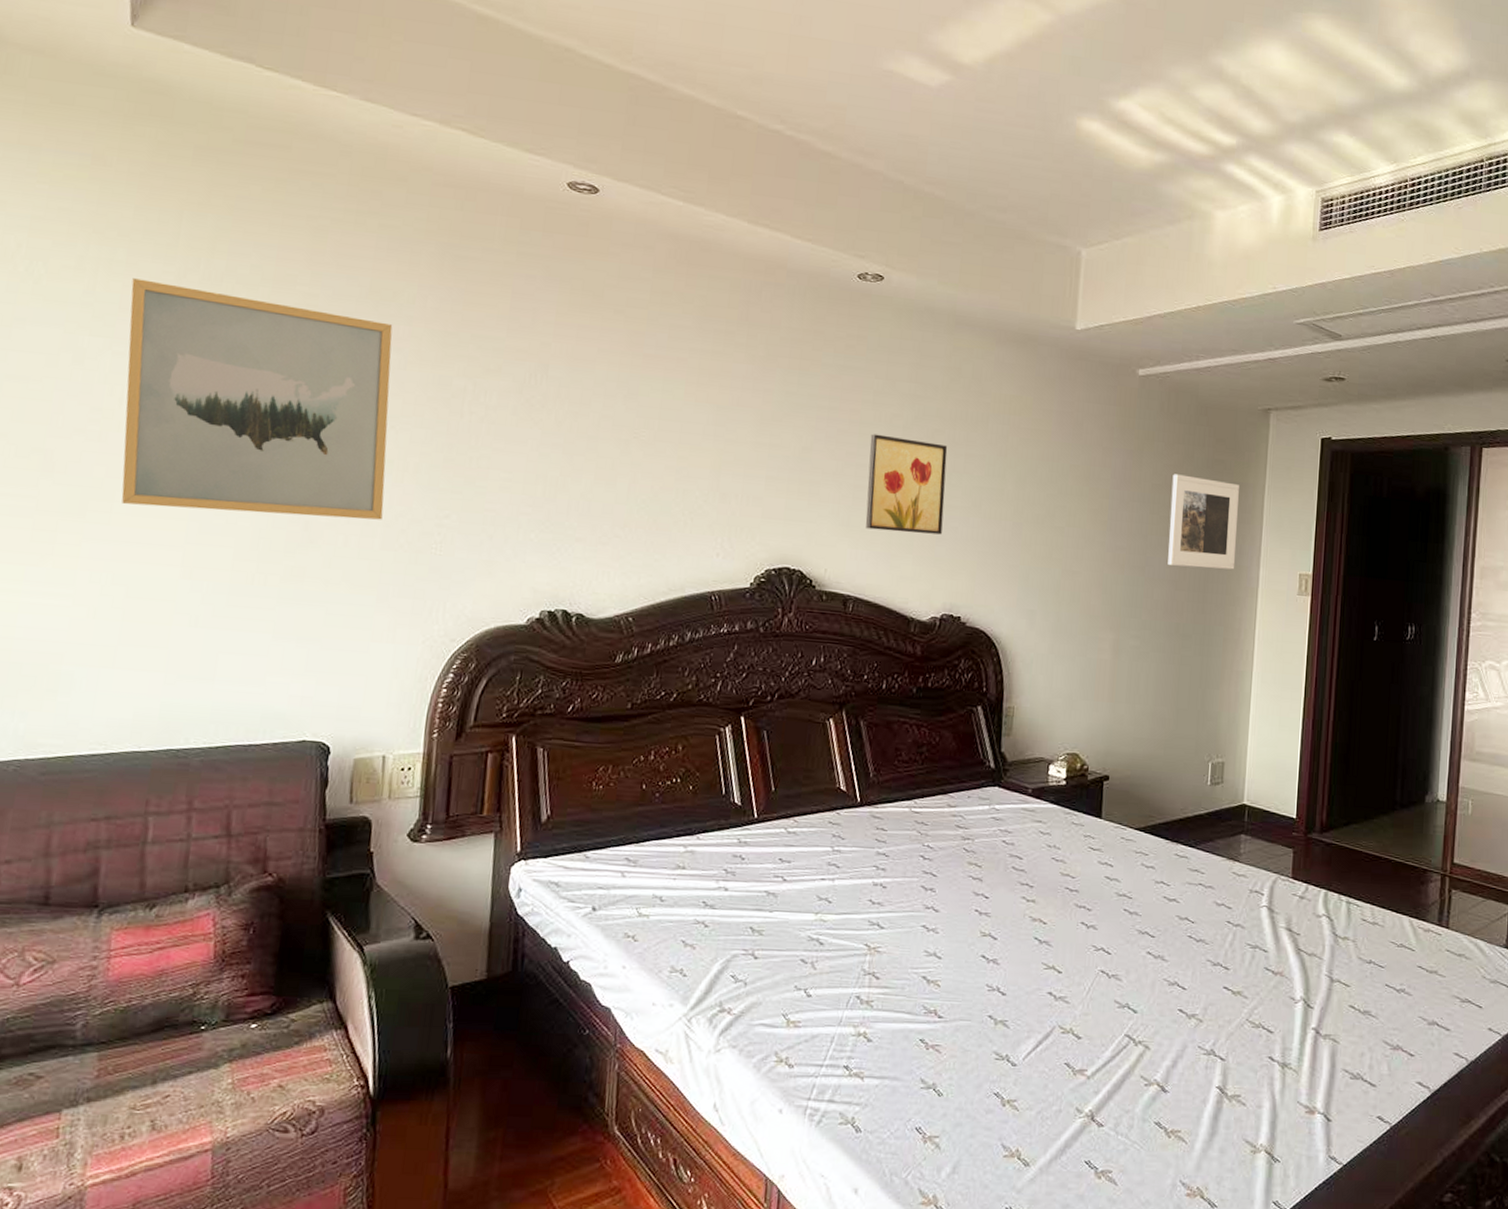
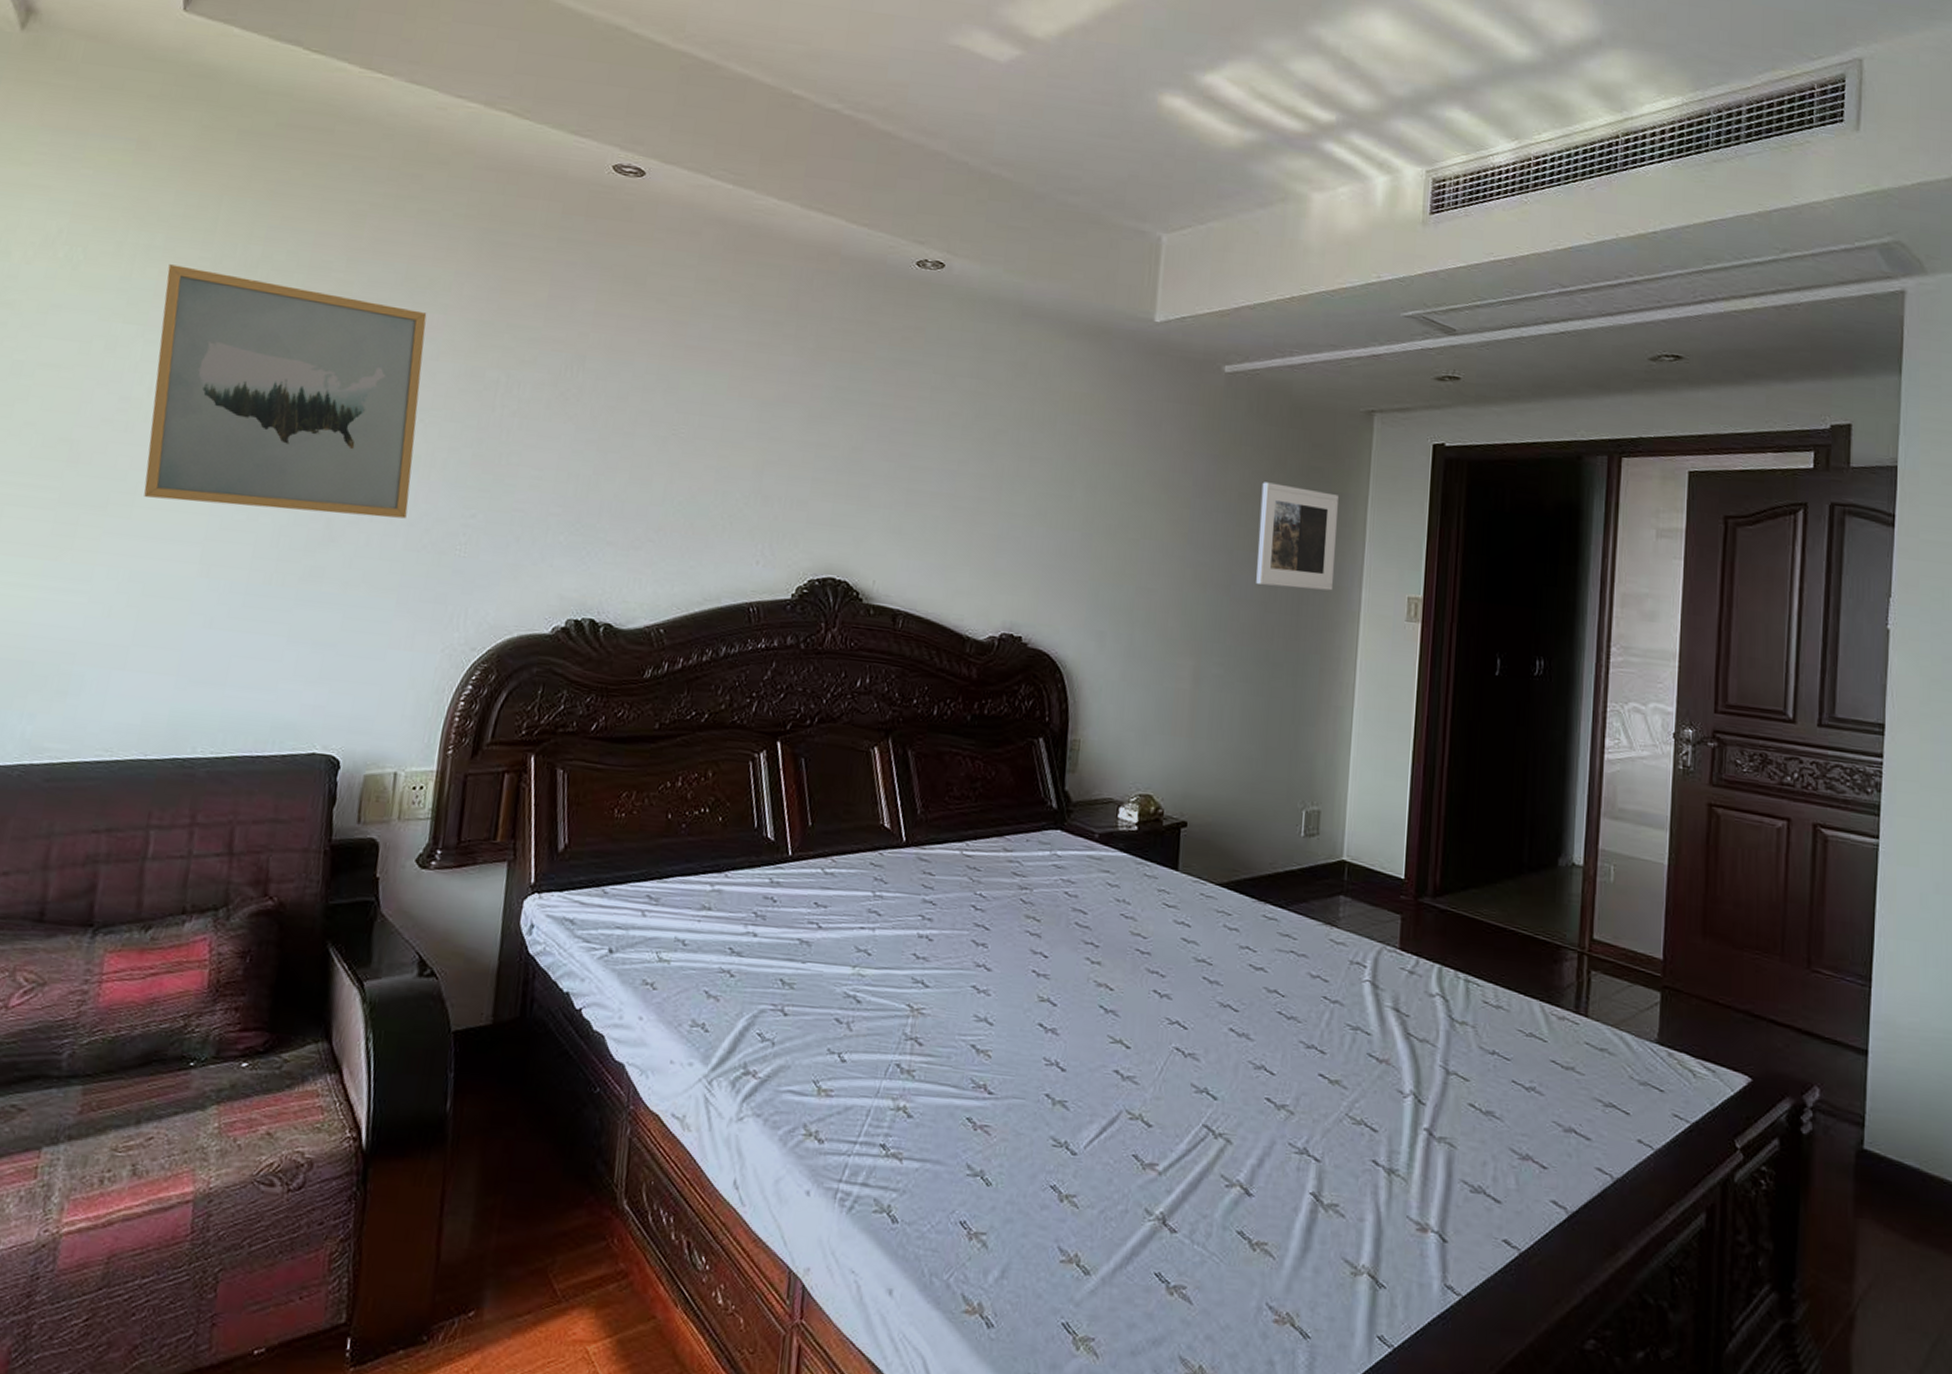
wall art: present [865,433,948,535] -> none [919,433,1011,545]

